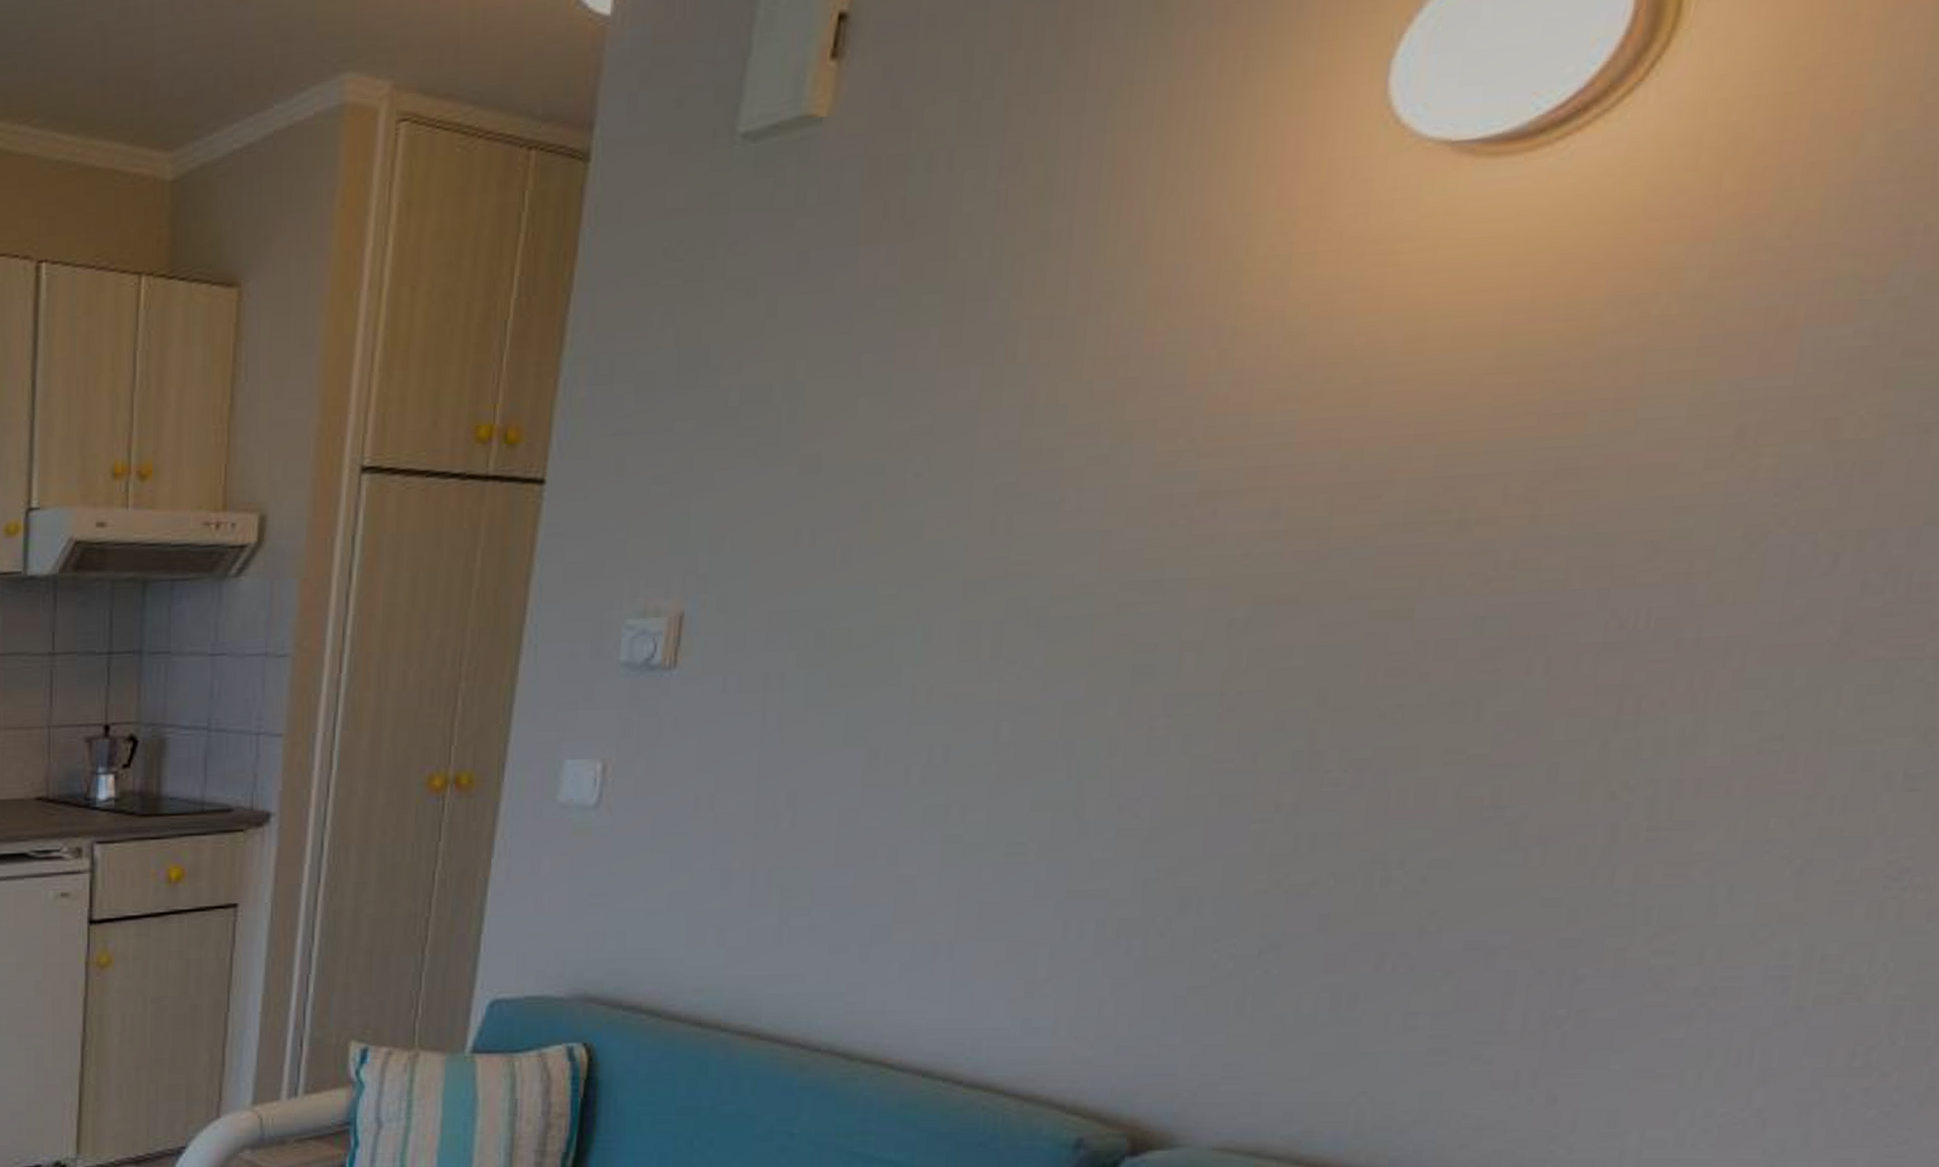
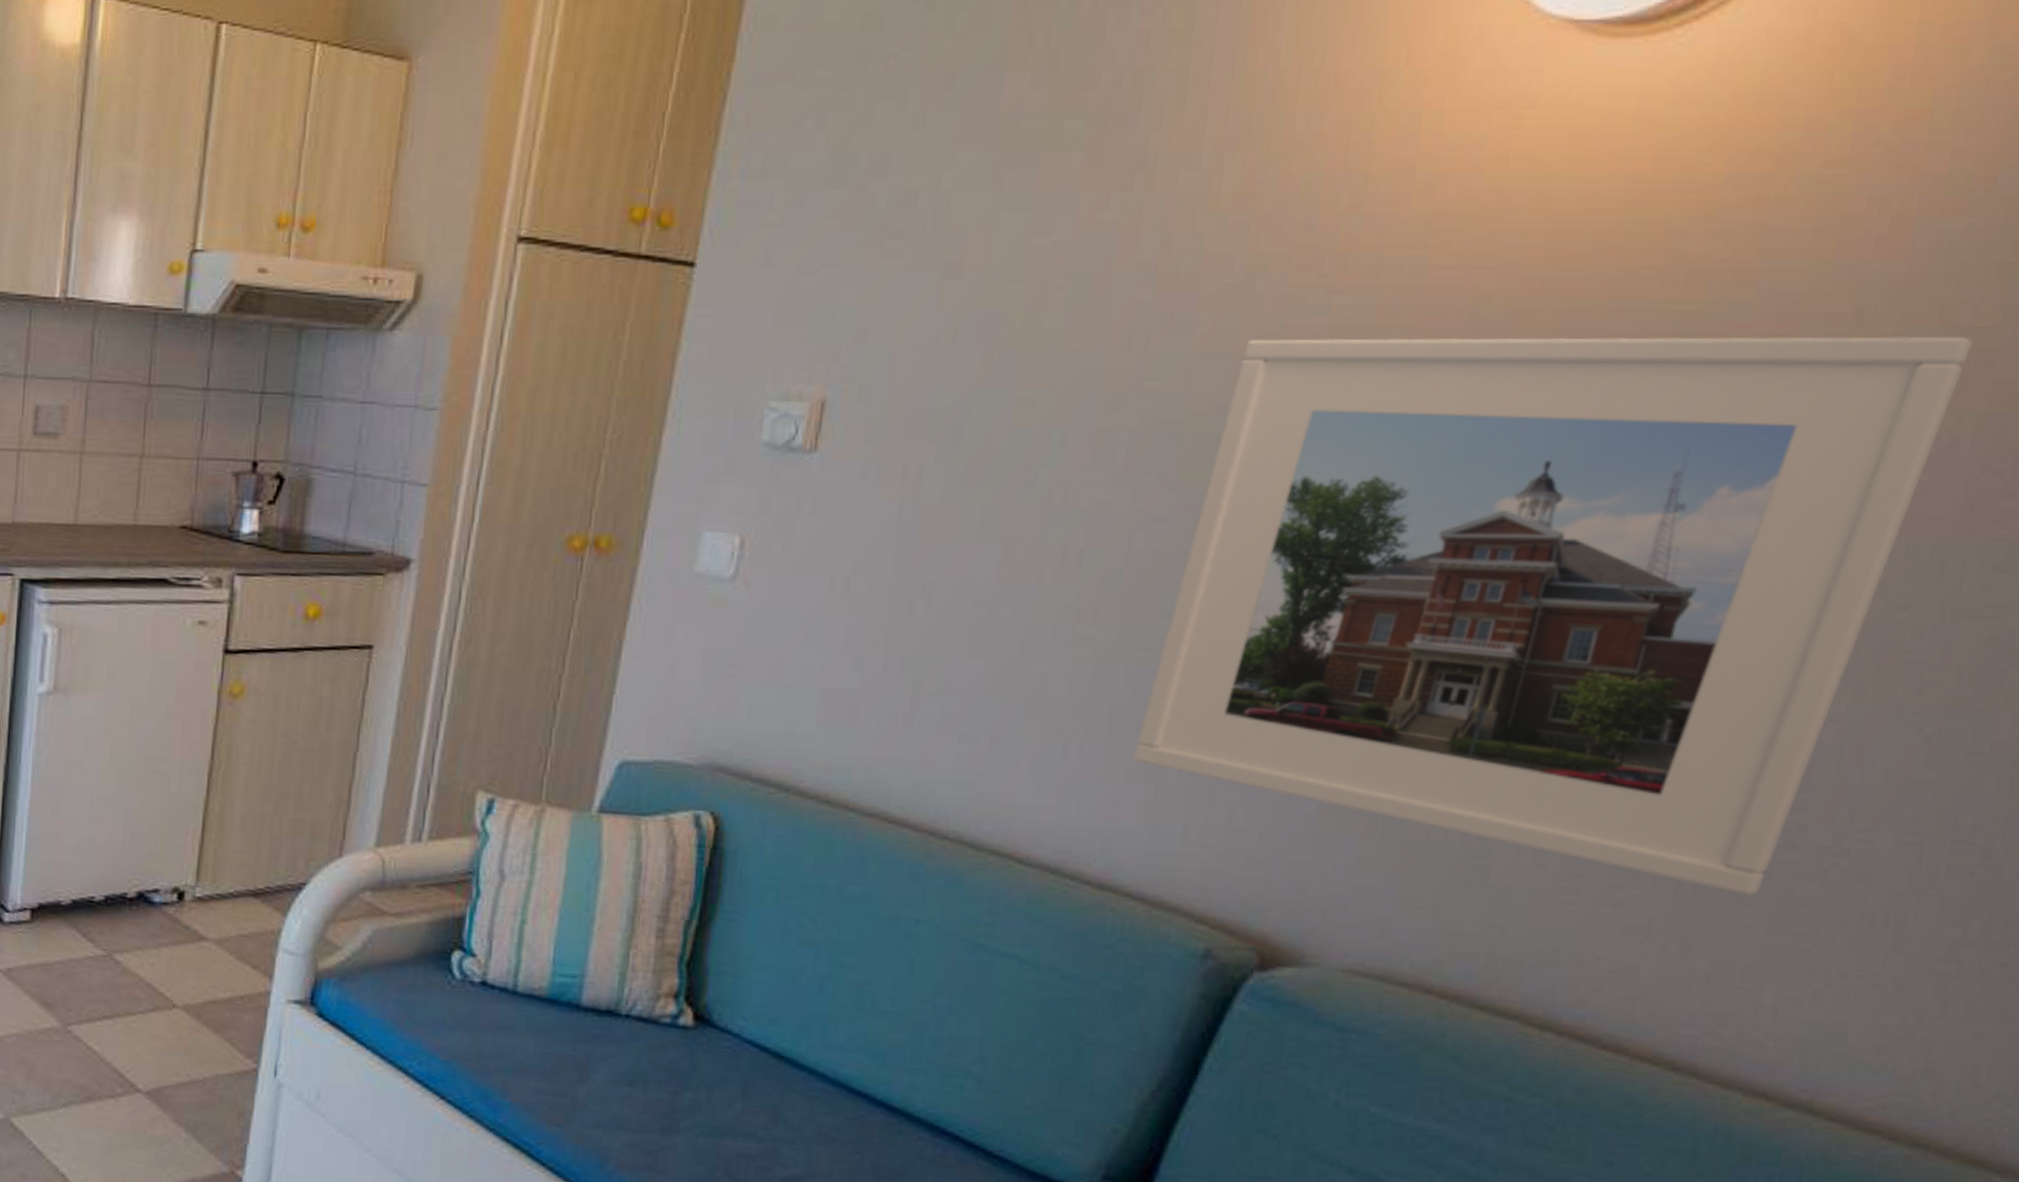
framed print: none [1002,450,1858,1043] -> present [1132,336,1973,896]

